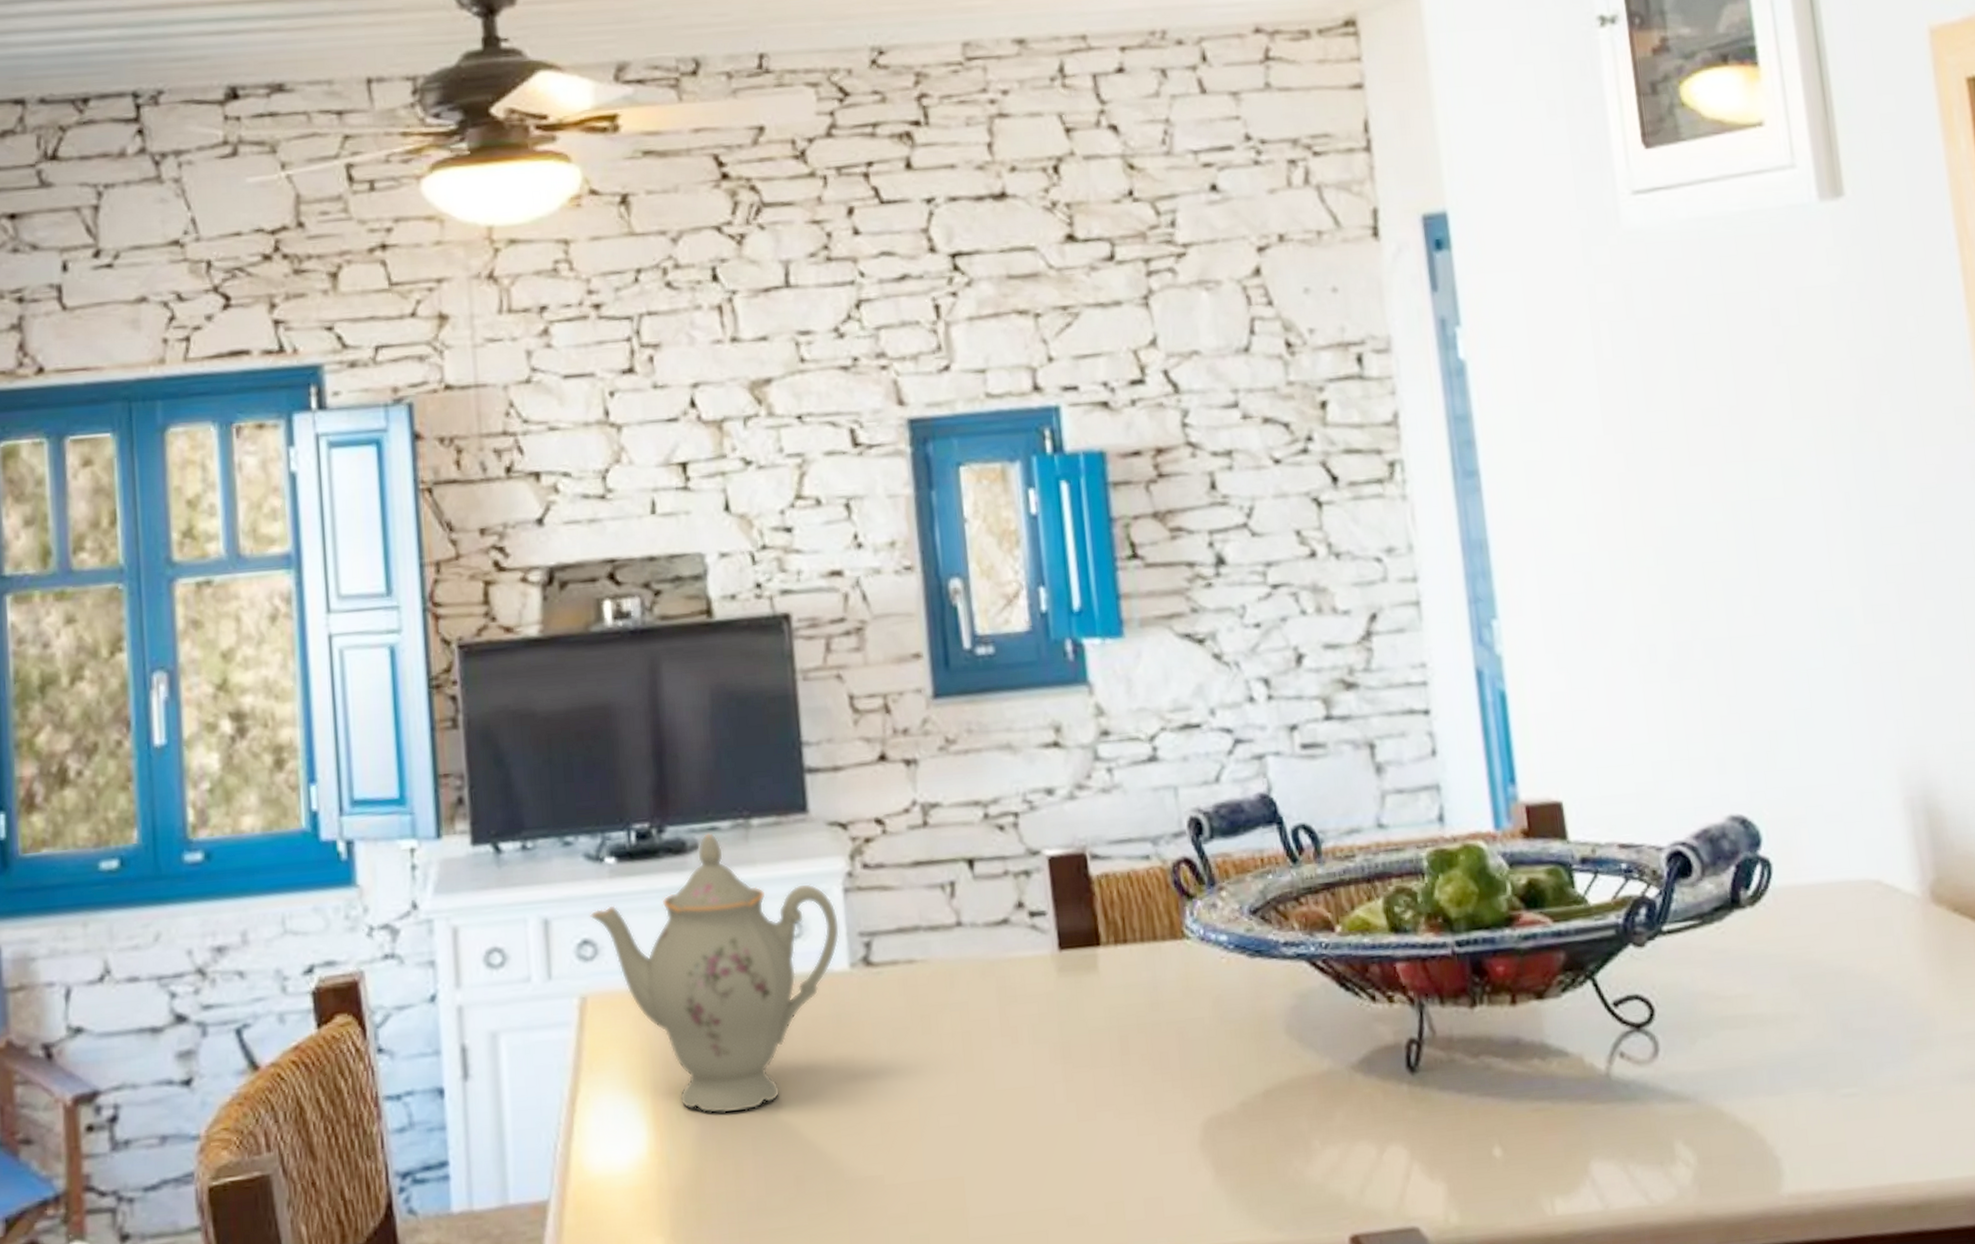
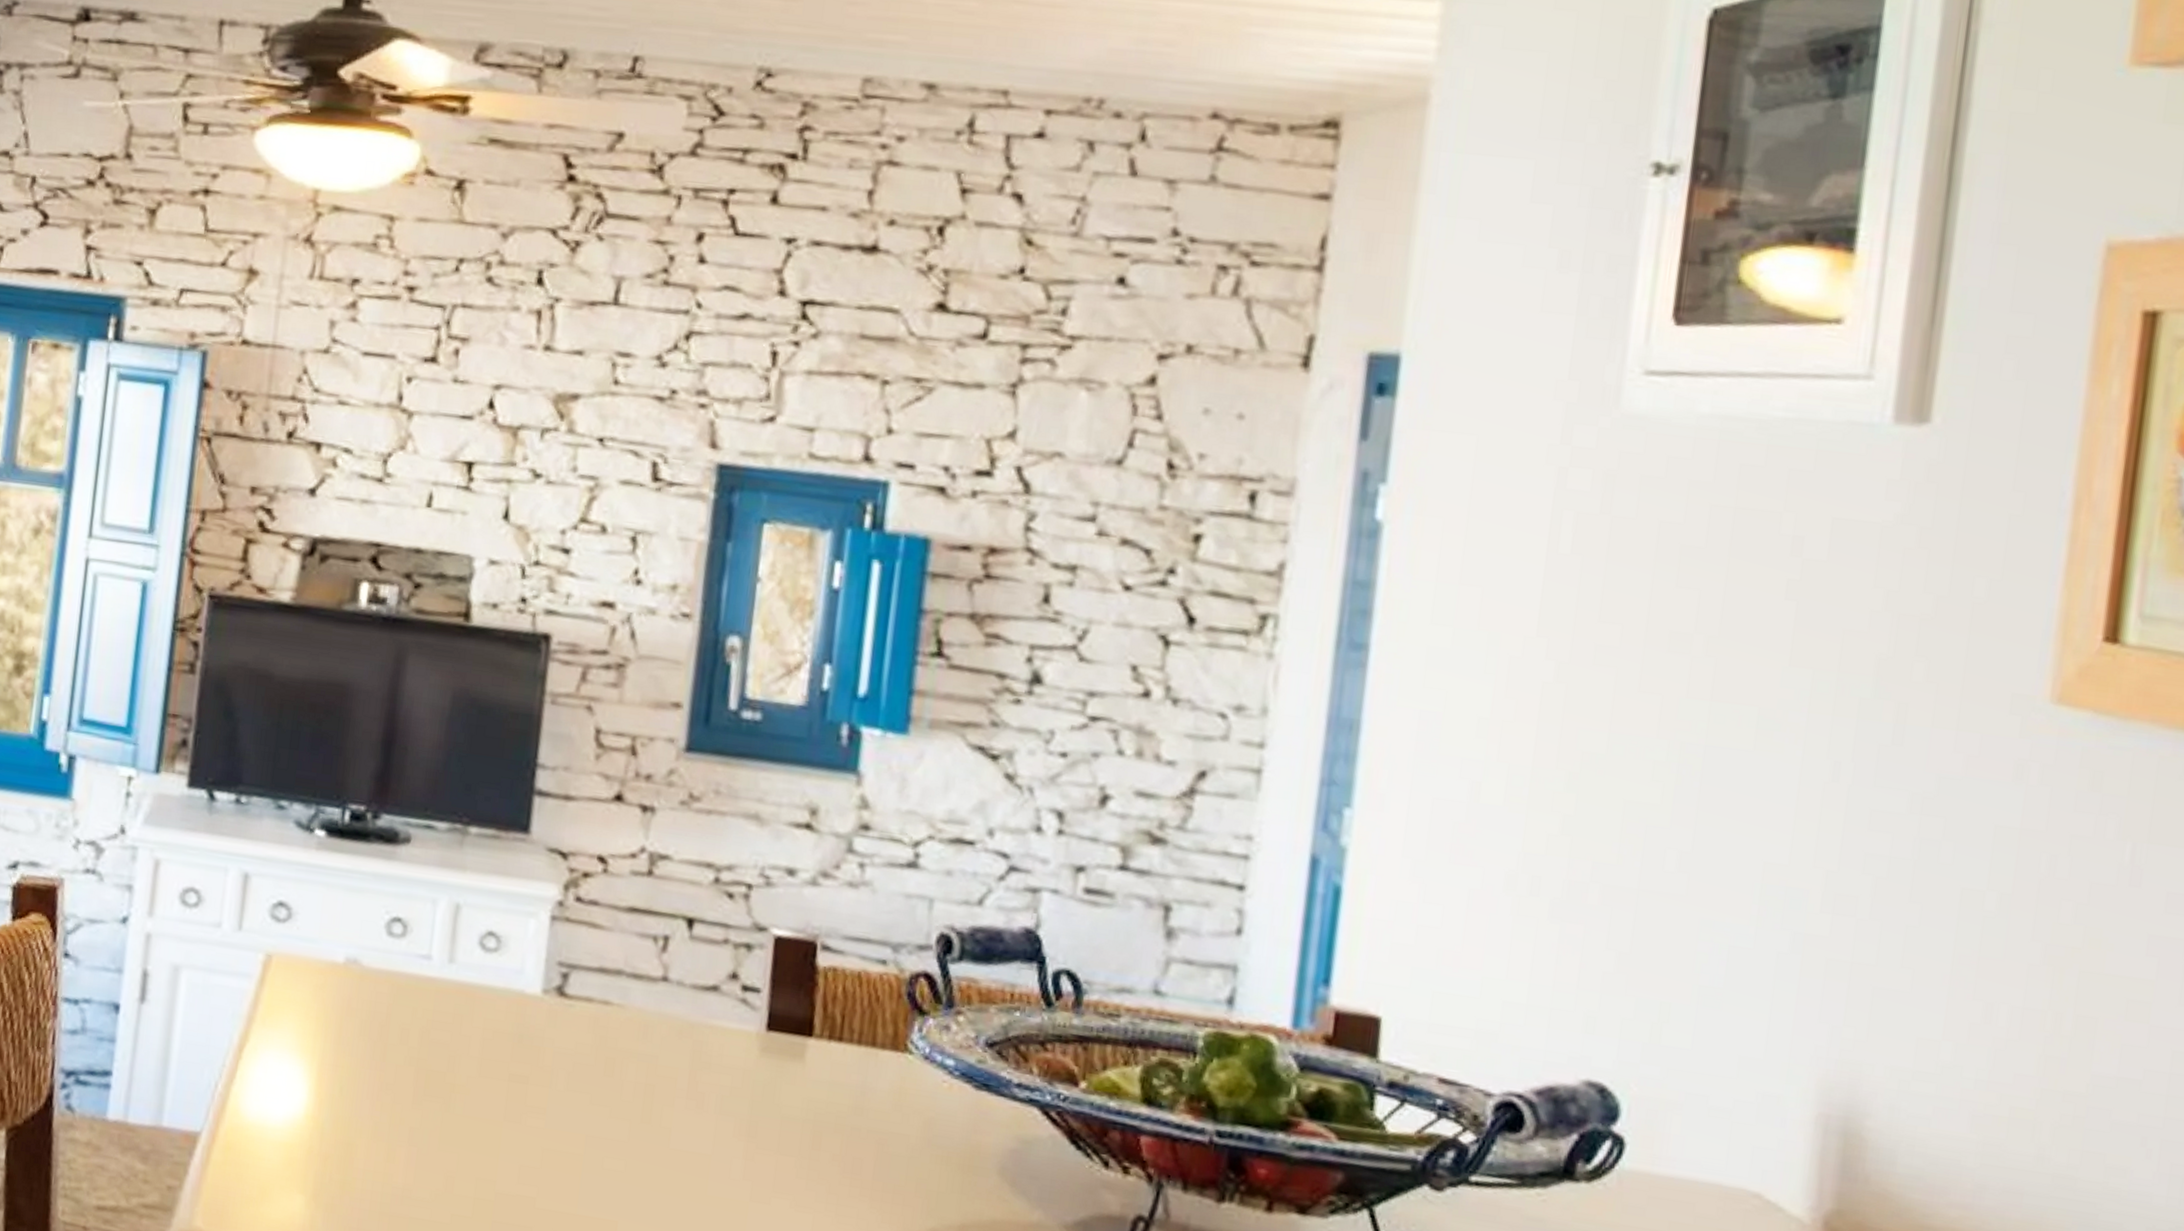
teapot: present [590,833,840,1114] -> none [290,830,541,1102]

